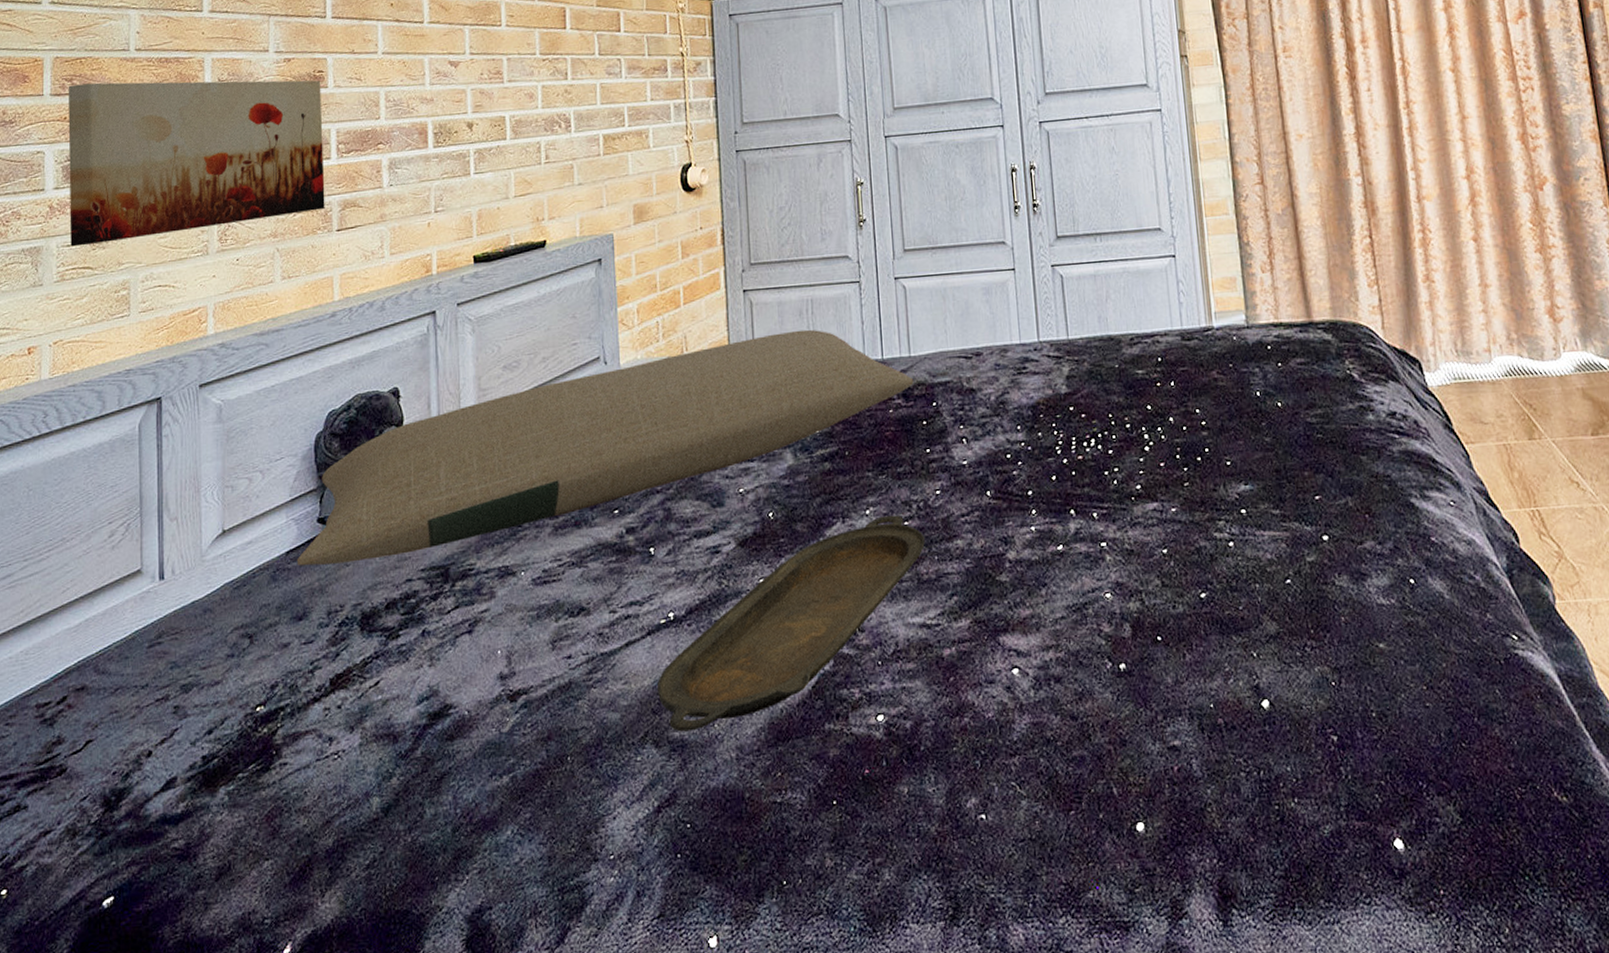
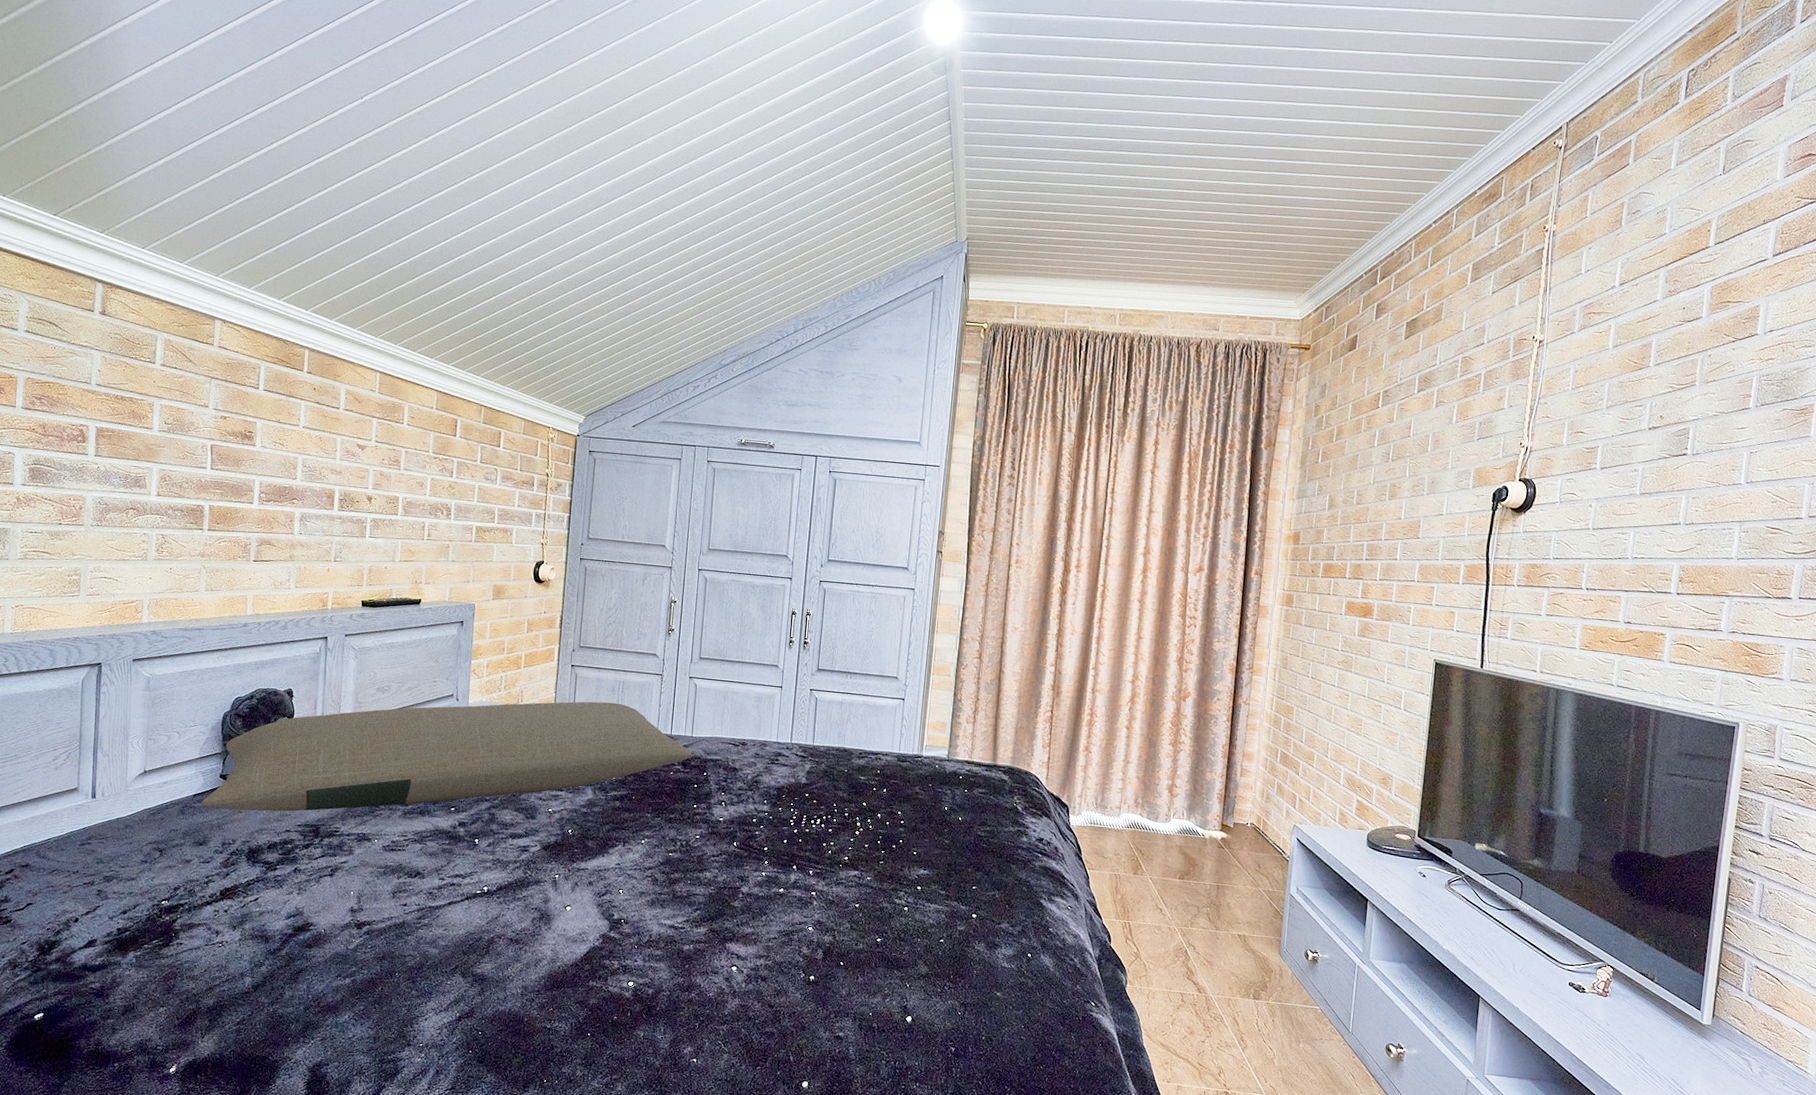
wall art: present [68,80,325,247] -> none [33,403,250,543]
serving tray: present [656,515,925,732] -> none [468,846,683,971]

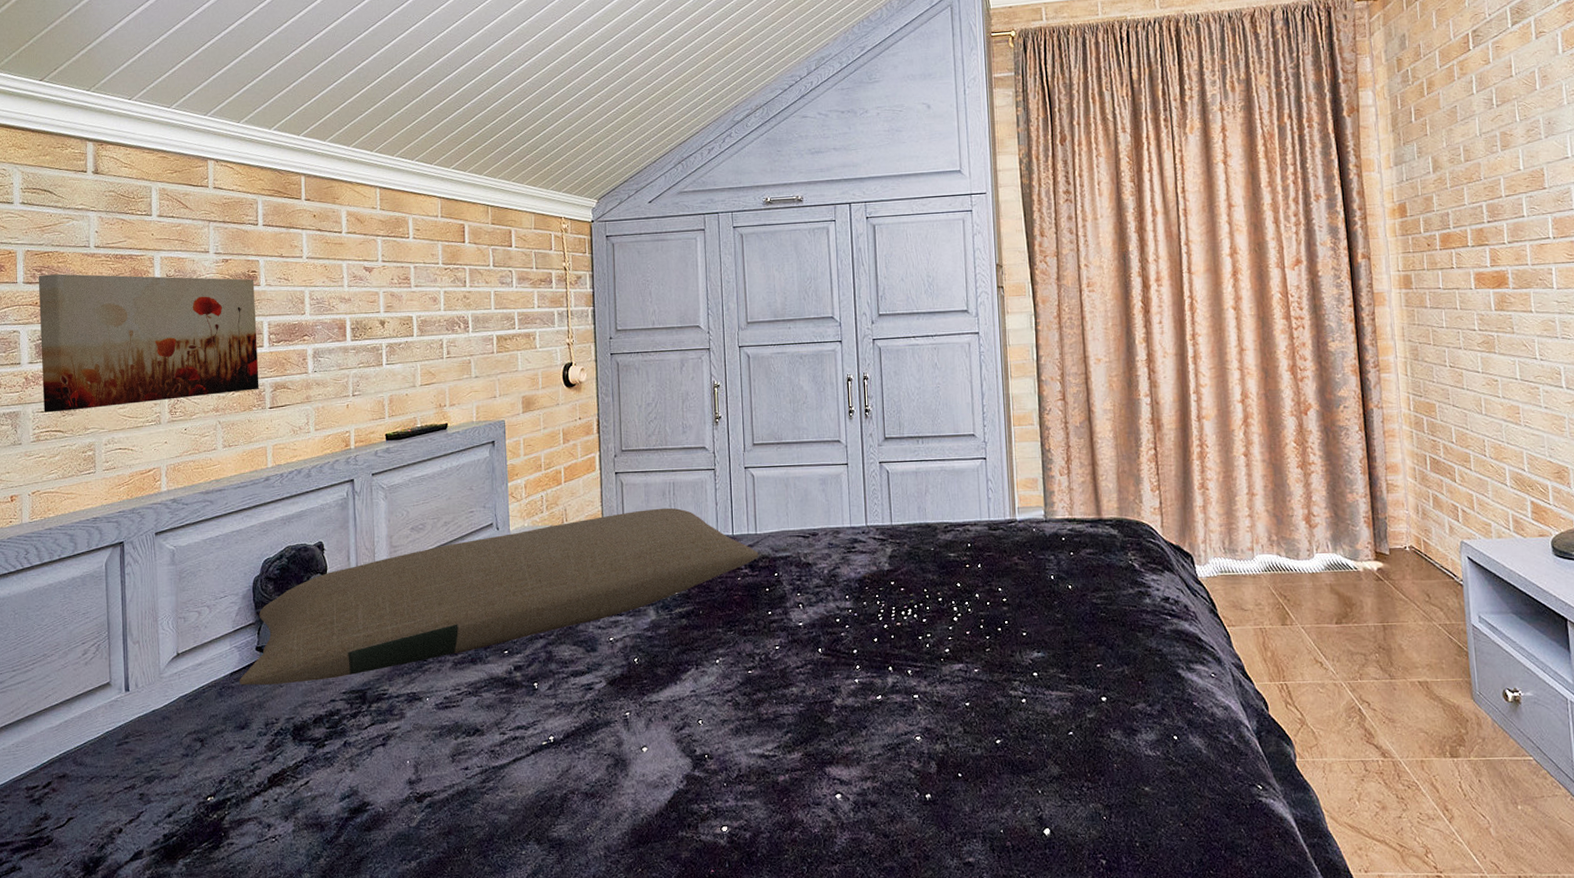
wall art: none [33,403,250,543] -> present [38,274,259,413]

